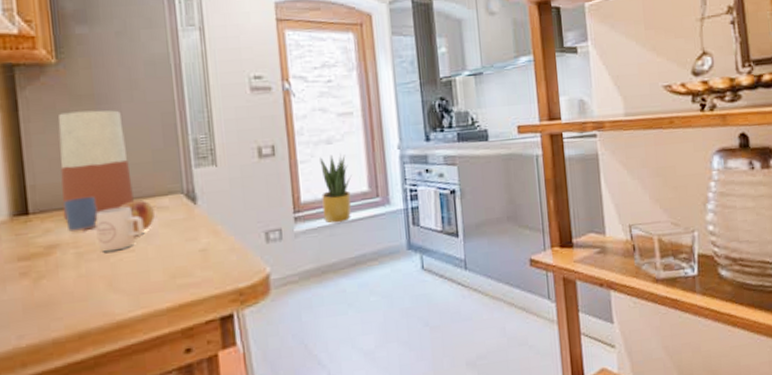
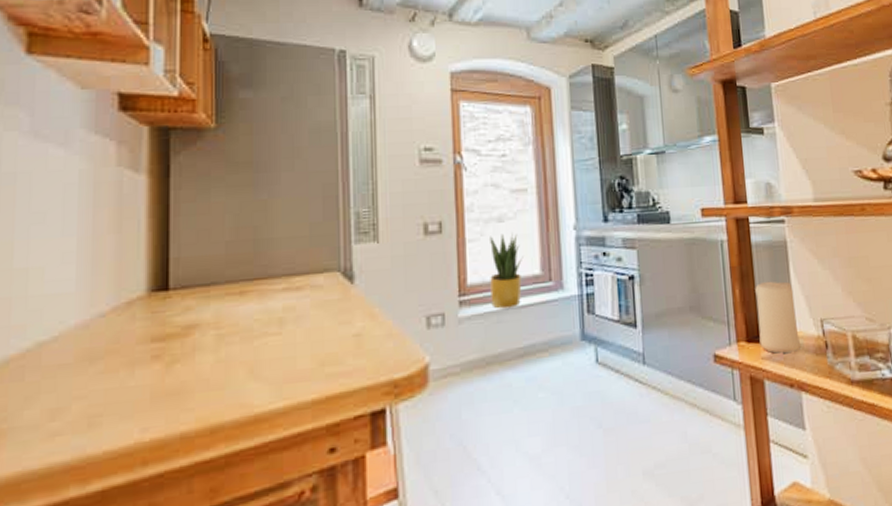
vase: present [57,110,134,220] -> none [207,178,285,298]
mug: present [64,196,98,232] -> none [209,271,245,311]
mug: present [95,206,145,252] -> none [241,283,294,335]
fruit: present [120,200,155,232] -> none [270,277,306,313]
candle: none [568,191,610,257] -> present [755,281,800,353]

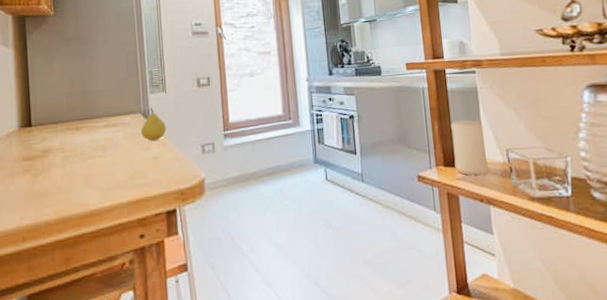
fruit: none [339,263,377,312] -> present [141,107,167,142]
planter: present [490,233,523,309] -> none [244,84,270,140]

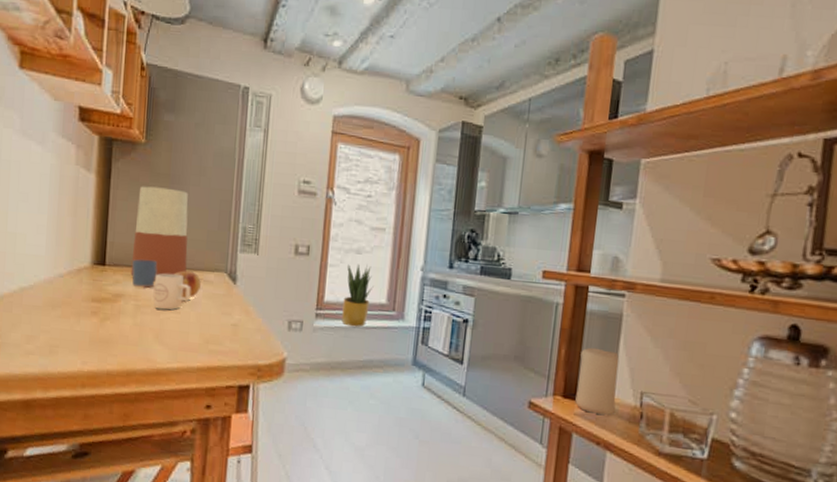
vase: none [53,49,105,132] -> present [130,186,189,281]
mug: none [56,114,79,140] -> present [132,259,157,288]
mug: none [77,122,112,157] -> present [153,273,191,310]
fruit: none [95,117,120,142] -> present [175,270,201,298]
fruit: present [141,107,167,142] -> none [224,268,253,307]
planter: none [244,84,270,140] -> present [341,264,374,328]

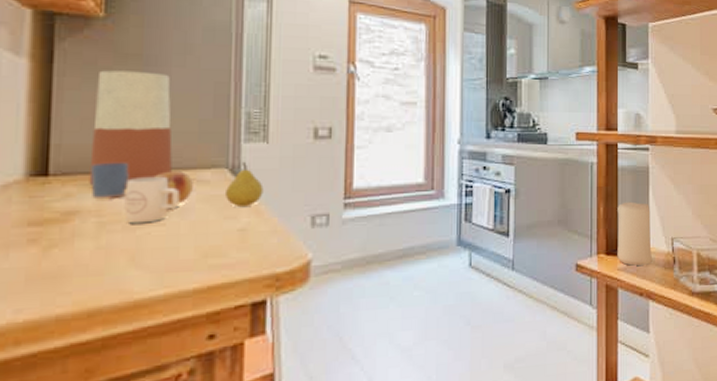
fruit: none [224,268,253,307] -> present [226,161,264,208]
planter: present [341,264,374,328] -> none [375,143,409,213]

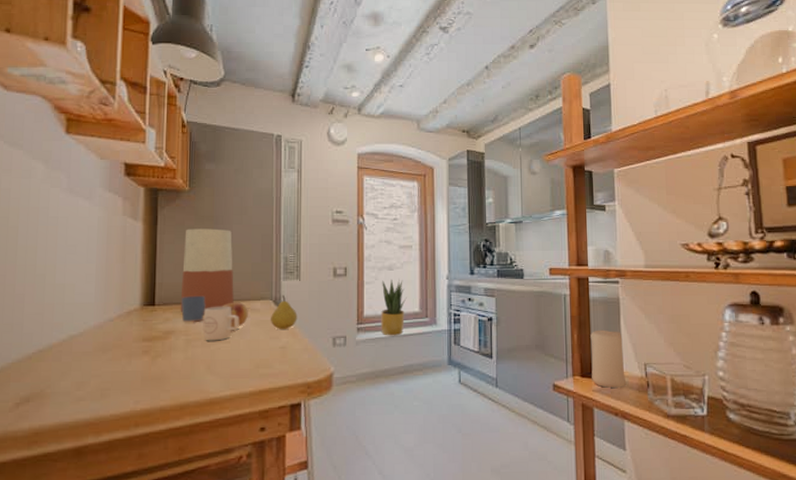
planter: none [375,143,409,213] -> present [381,279,407,336]

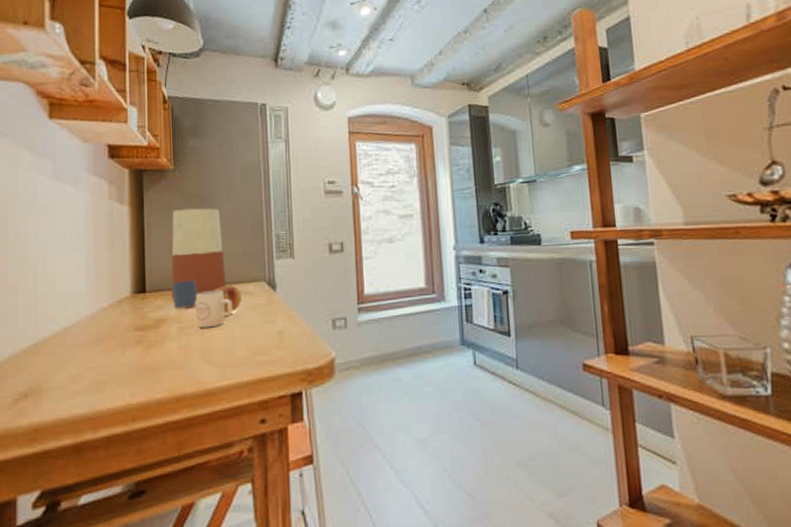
fruit: present [271,294,297,330] -> none [265,275,293,314]
planter: present [381,279,407,336] -> none [382,252,411,316]
candle: present [590,329,626,388] -> none [623,299,669,366]

